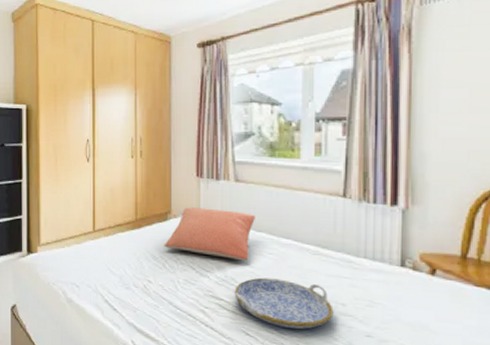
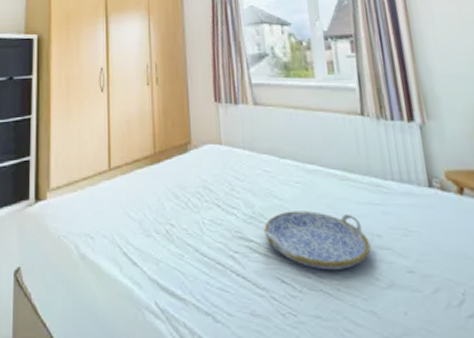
pillow: present [164,207,255,261] -> none [185,135,278,193]

